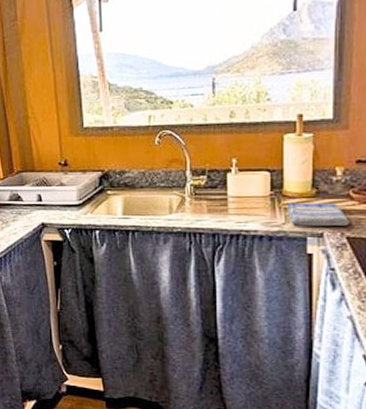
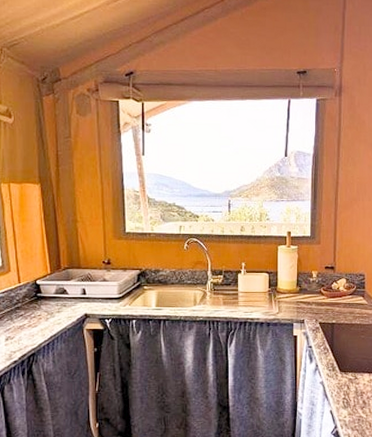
dish towel: present [288,202,350,226] -> none [281,297,321,315]

